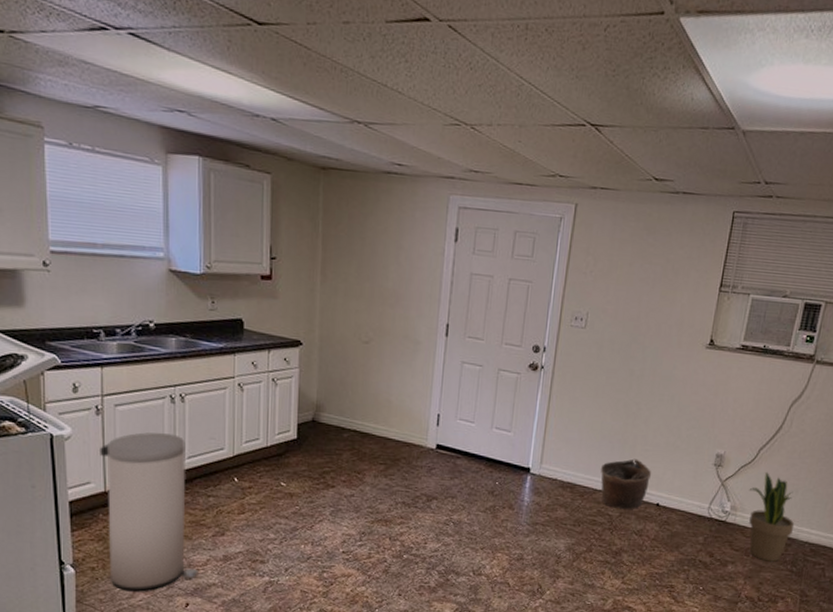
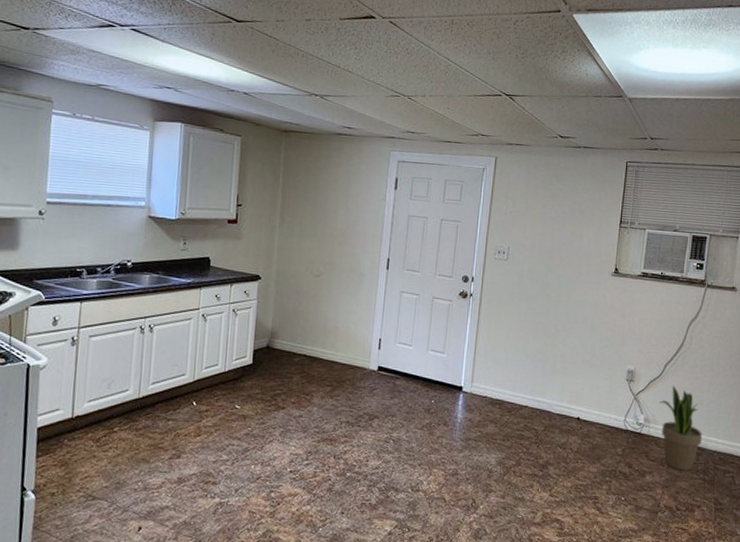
pedal bin: present [100,432,198,592] -> none [67,361,153,517]
basket: present [600,458,652,509] -> none [525,376,572,423]

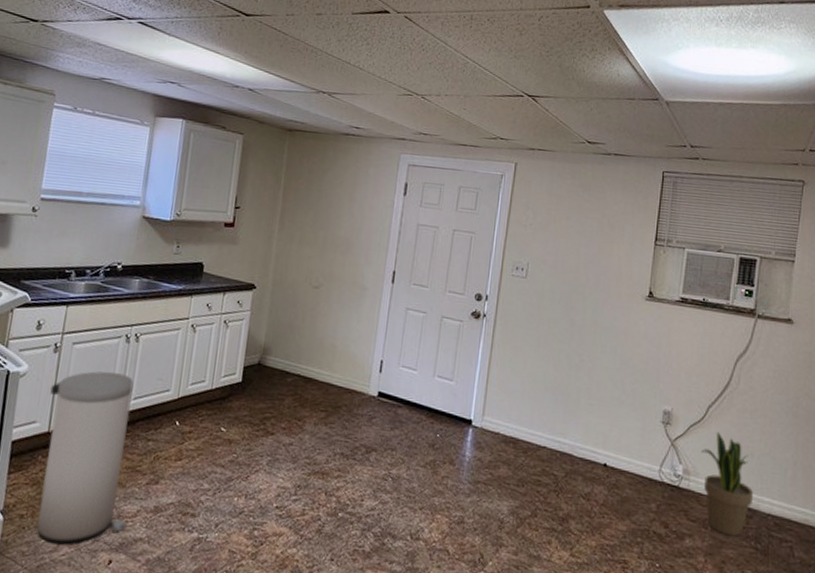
pedal bin: none [67,361,153,517] -> present [36,371,134,545]

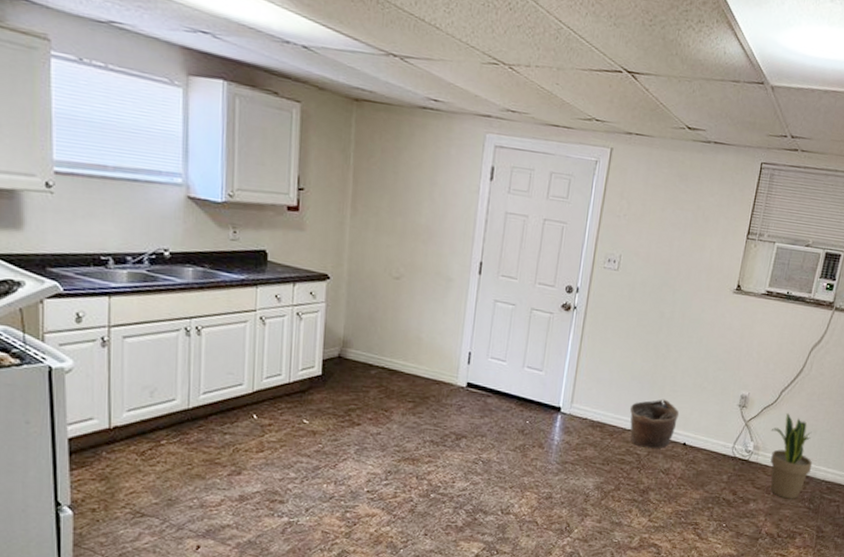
pedal bin: present [36,371,134,545] -> none [105,366,211,534]
basket: none [543,413,598,469] -> present [629,399,680,448]

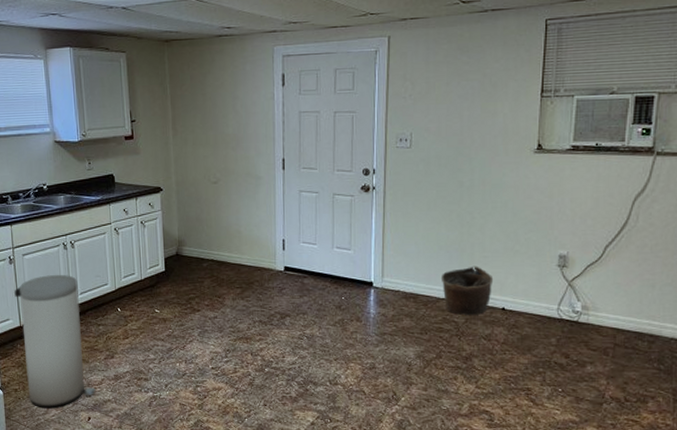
pedal bin: none [105,366,211,534] -> present [14,275,96,409]
potted plant: present [770,412,813,499] -> none [599,268,656,360]

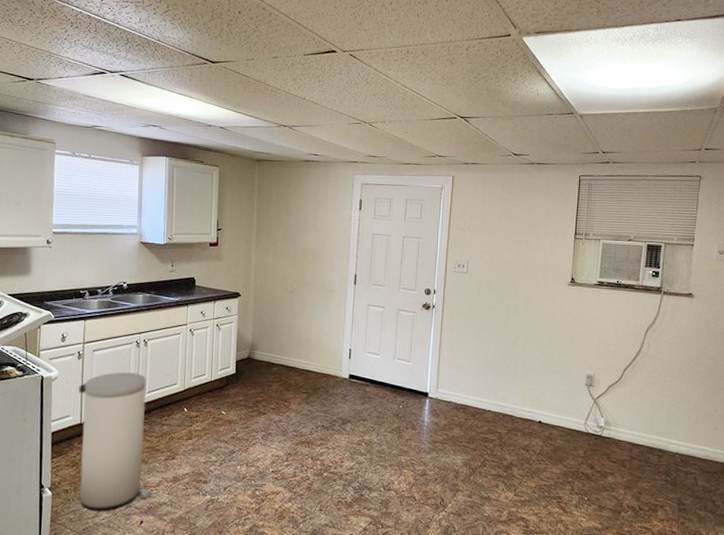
basket: present [440,266,494,315] -> none [487,381,533,427]

